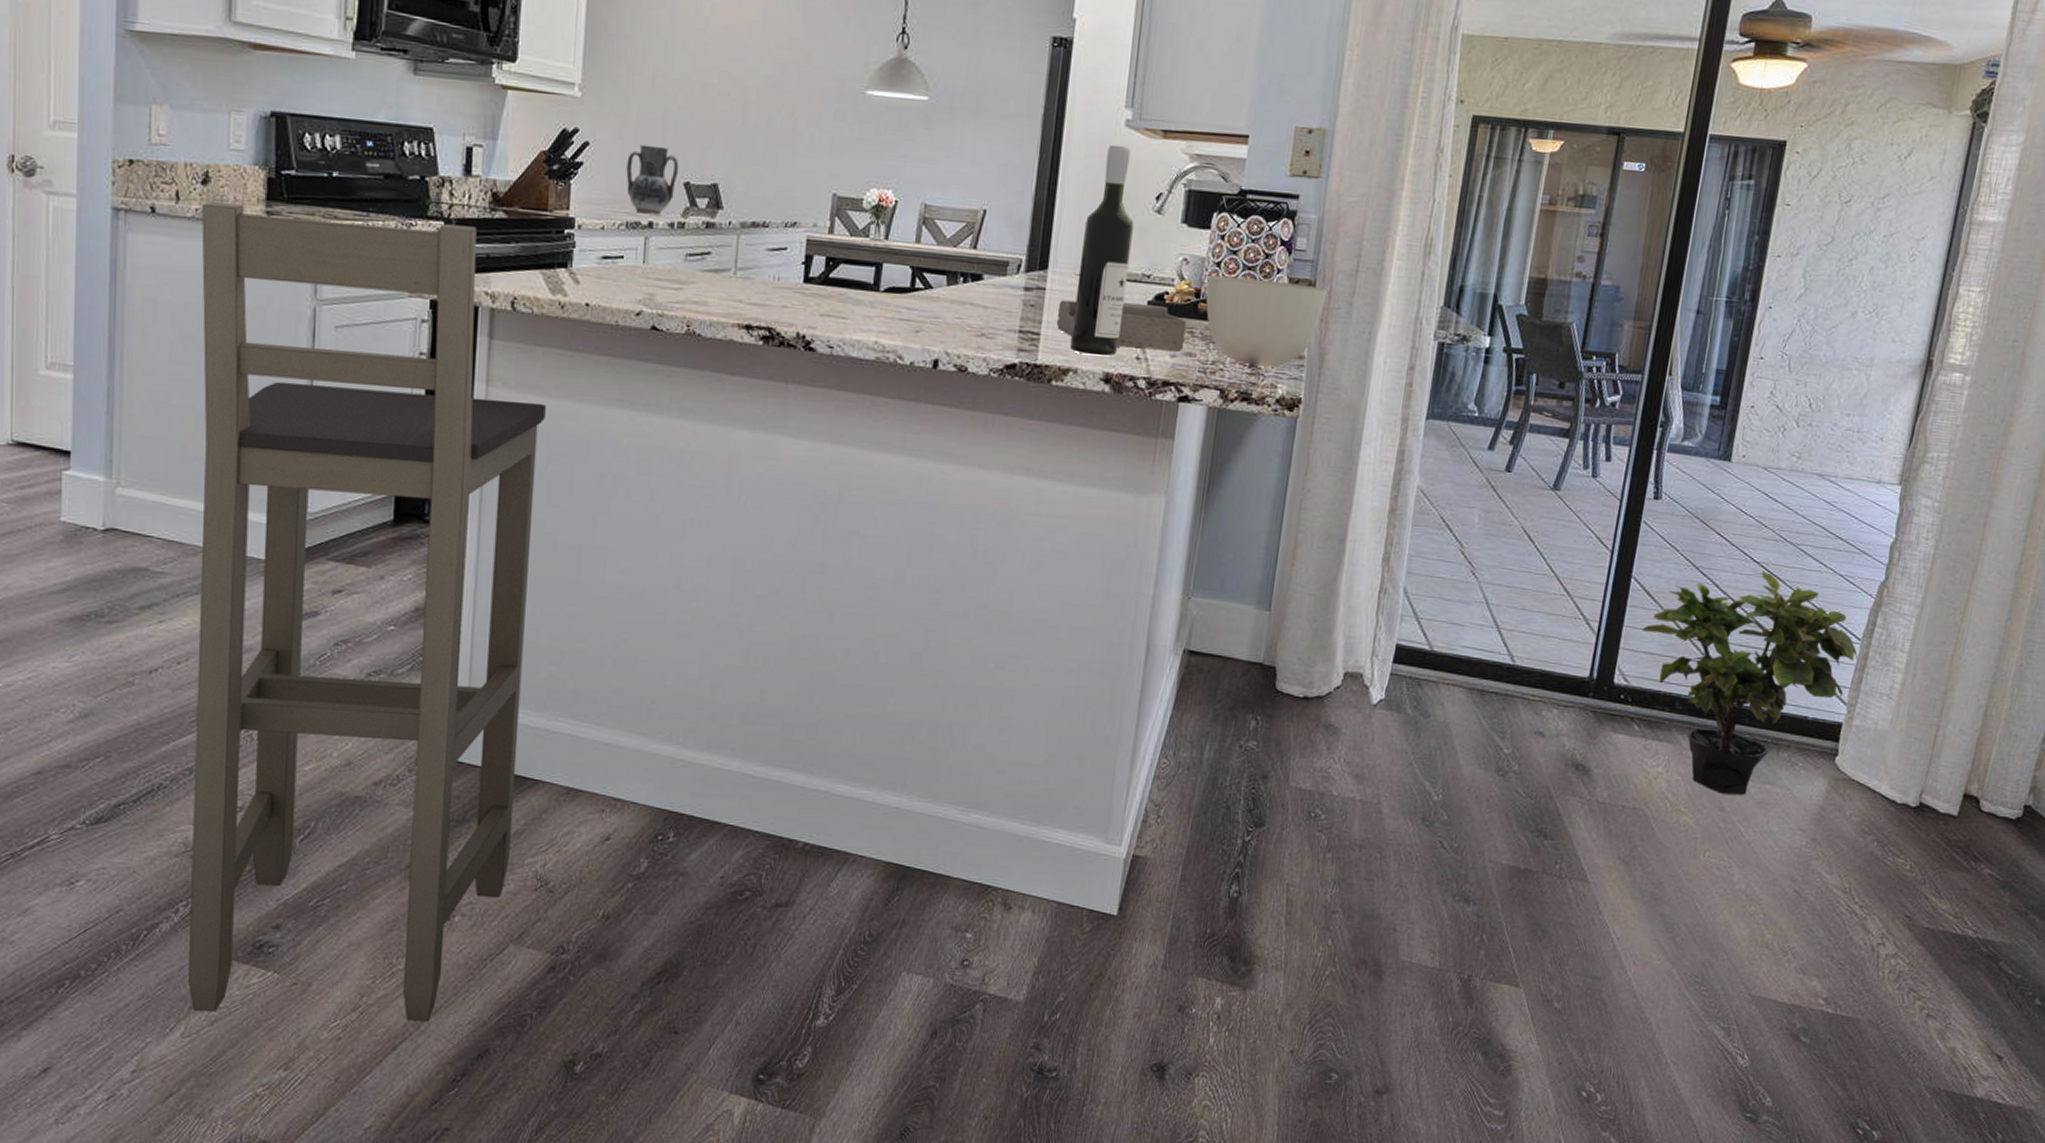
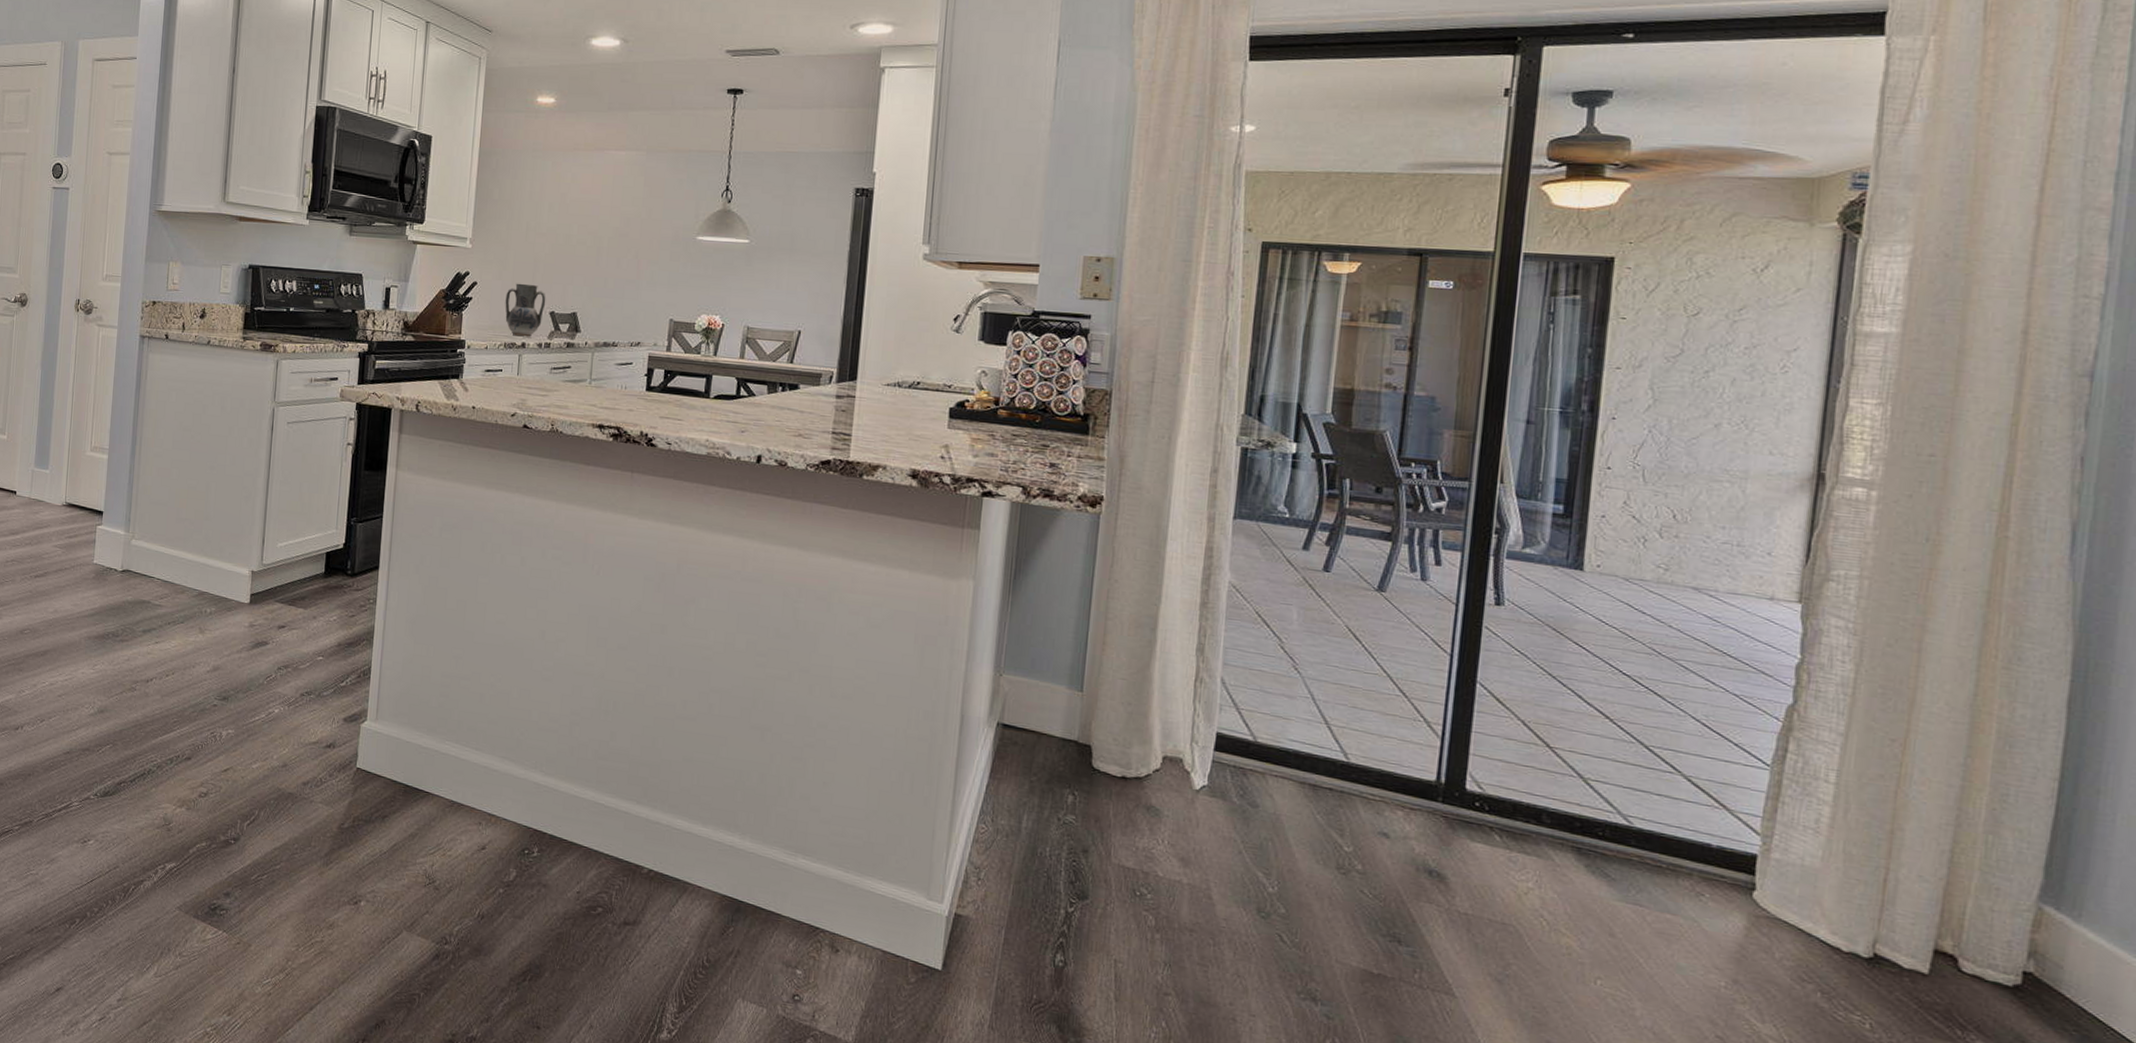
bar stool: present [188,202,546,1021] -> none [161,331,441,989]
napkin holder: present [1056,300,1187,353] -> none [865,406,988,453]
bottle: present [1069,144,1134,357] -> none [878,275,934,456]
bowl: present [1205,275,1328,368] -> none [1004,385,1124,468]
potted plant: present [1641,570,1858,795] -> none [1494,684,1768,923]

